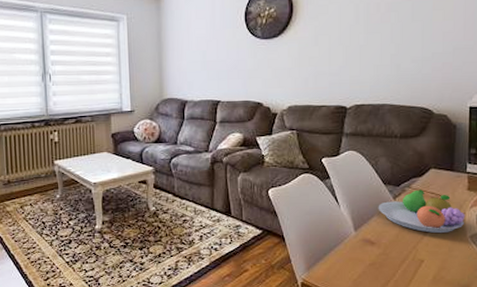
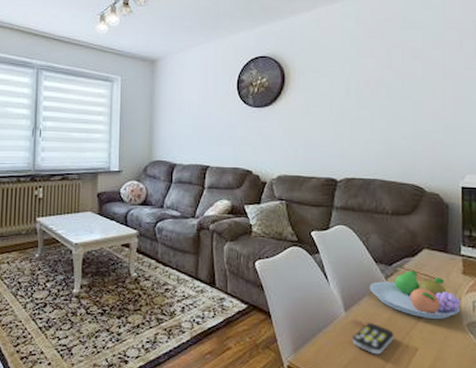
remote control: none [361,240,401,268] -> present [352,323,394,355]

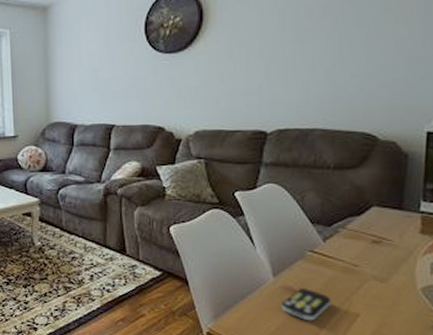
fruit bowl: present [369,270,461,320] -> none [303,231,417,284]

